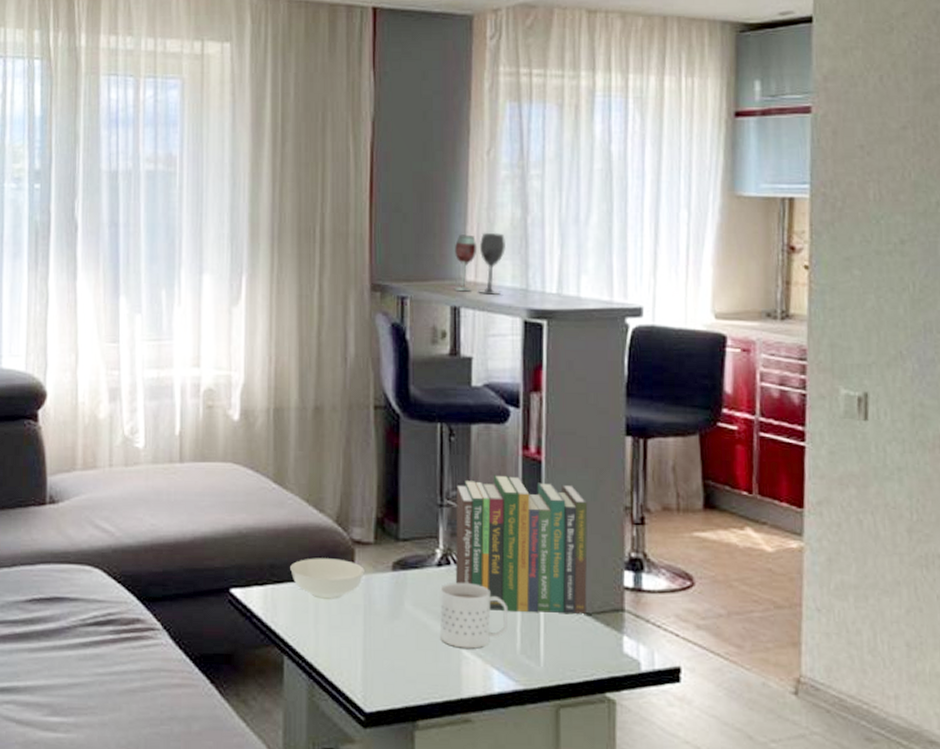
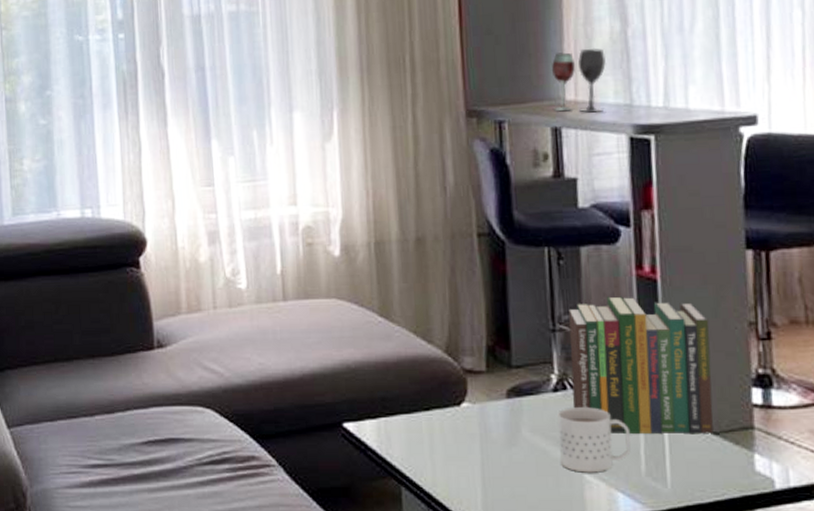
bowl: present [290,558,365,599] -> none [402,388,478,429]

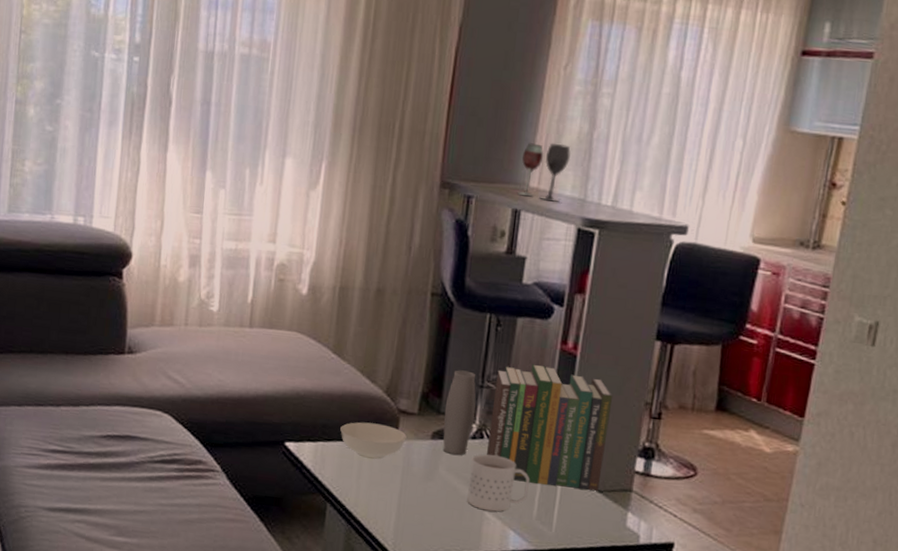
bowl: none [402,388,478,429] -> present [340,422,407,459]
vase: none [515,315,552,412] -> present [442,370,476,455]

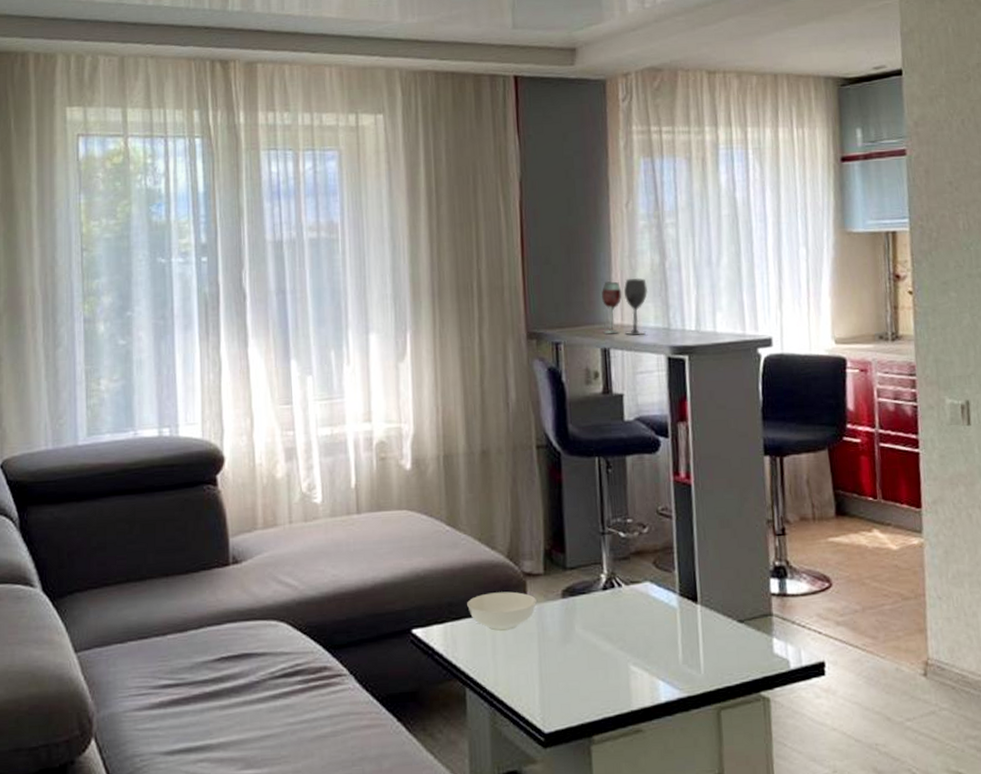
vase: present [442,370,476,455] -> none [570,519,602,610]
mug: present [467,454,530,512] -> none [606,603,670,664]
books: present [486,364,613,492] -> none [616,500,739,626]

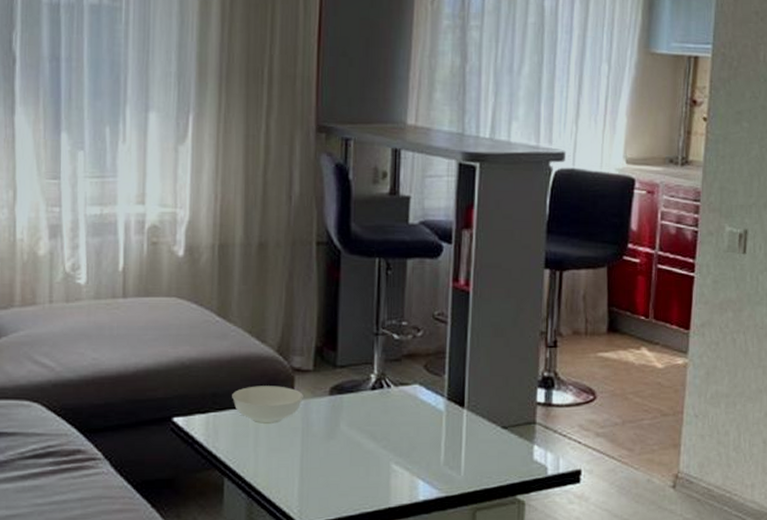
wineglass: present [602,281,622,334] -> none [396,80,419,135]
wine glass: present [623,277,649,336] -> none [418,78,446,139]

